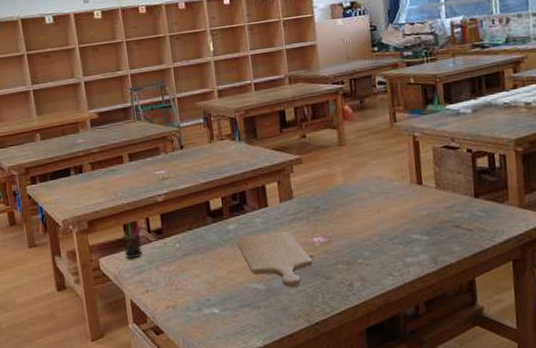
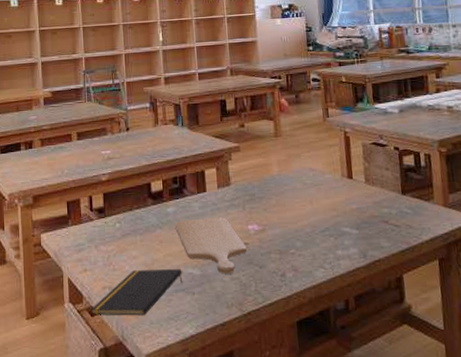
pen holder: present [117,220,144,259] -> none [61,197,85,237]
notepad: none [156,285,248,334] -> present [91,269,183,316]

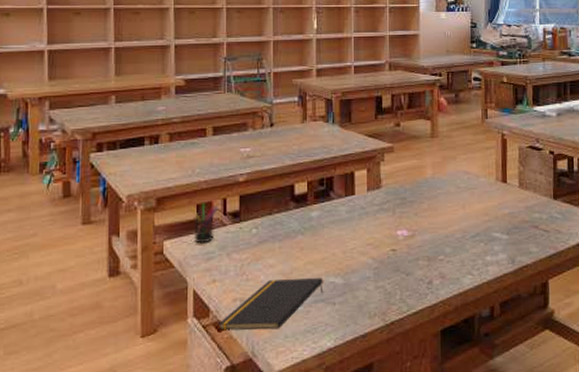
pen holder: none [61,197,85,237] -> present [190,200,218,244]
chopping board: present [175,217,247,274] -> none [319,222,394,283]

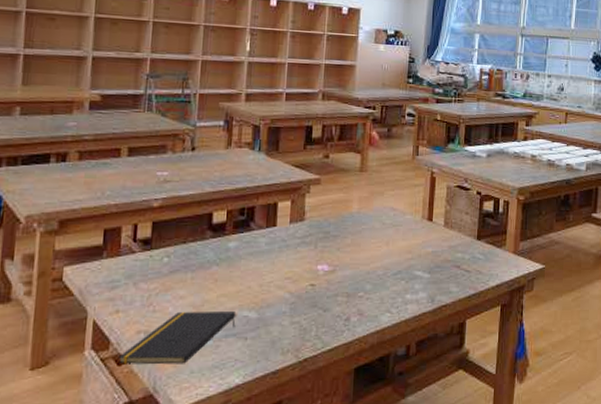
pen holder: present [190,200,218,244] -> none [96,225,128,271]

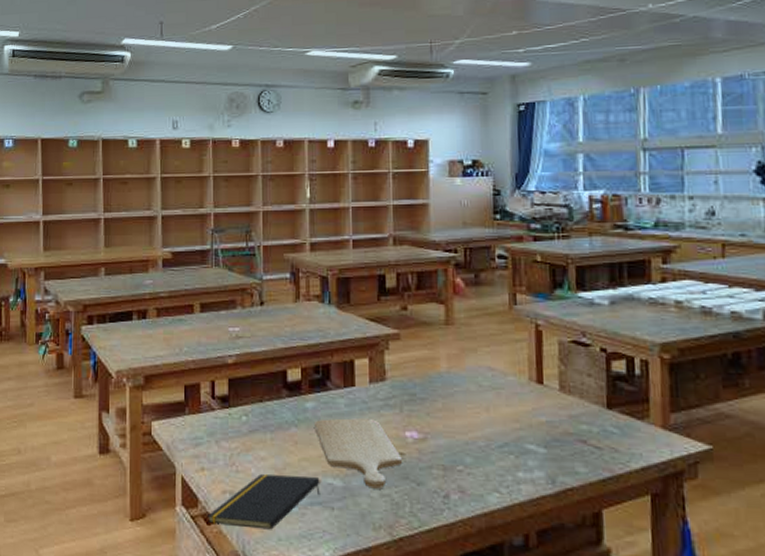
chopping board: none [235,256,312,318] -> present [315,418,402,489]

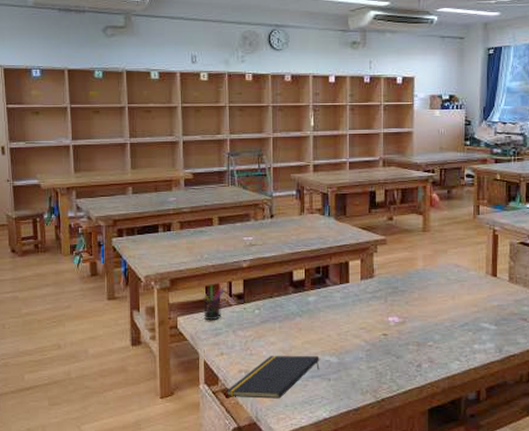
pen holder: none [178,382,206,428] -> present [200,283,224,321]
chopping board: present [315,418,402,489] -> none [316,308,385,363]

